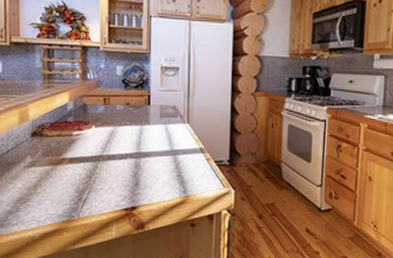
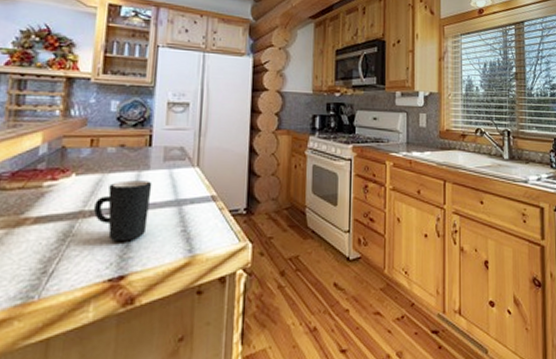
mug: none [109,132,152,181] -> present [93,180,152,242]

